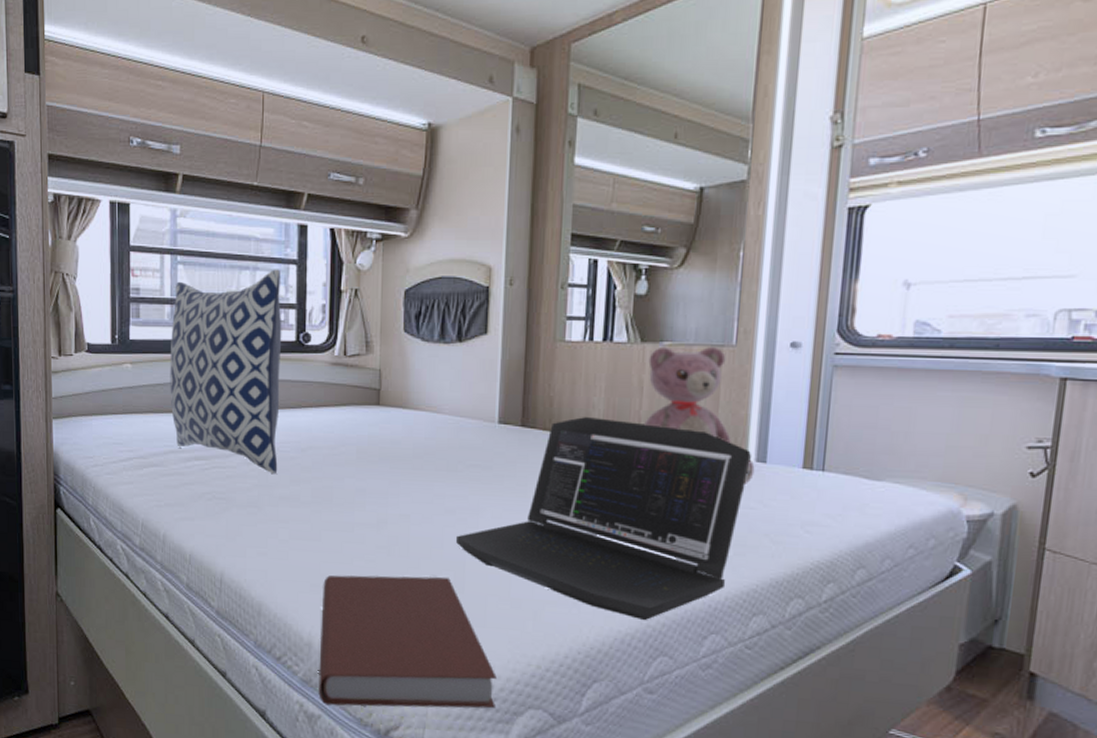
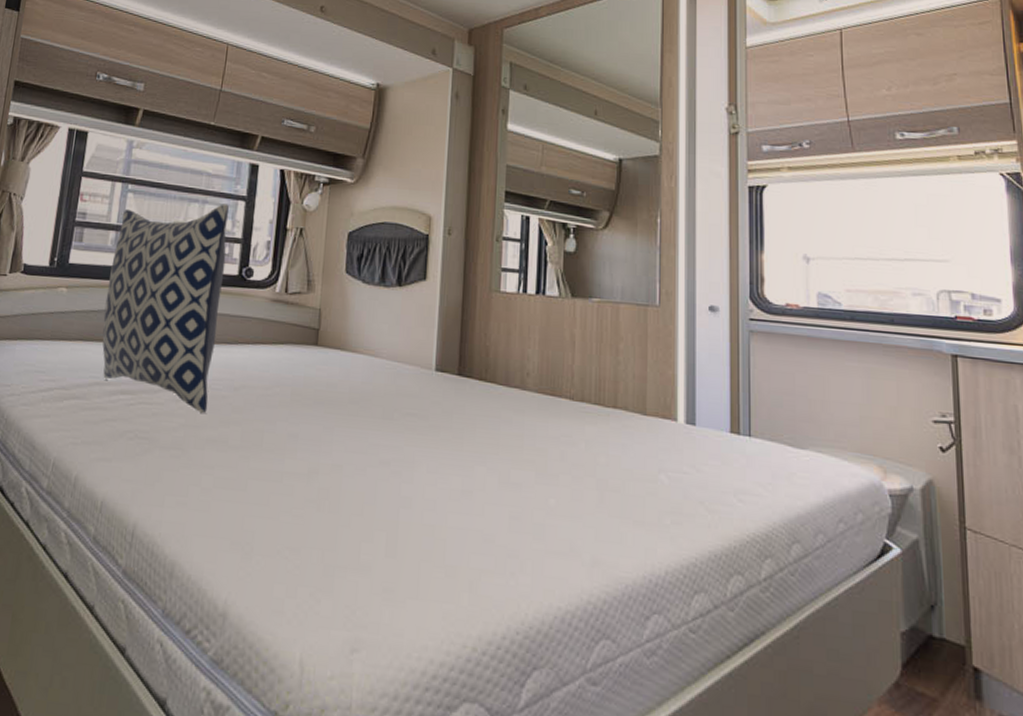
book: present [318,575,497,709] -> none [229,531,429,701]
laptop: present [456,417,753,621] -> none [390,369,682,597]
teddy bear: present [644,346,755,484] -> none [577,302,685,447]

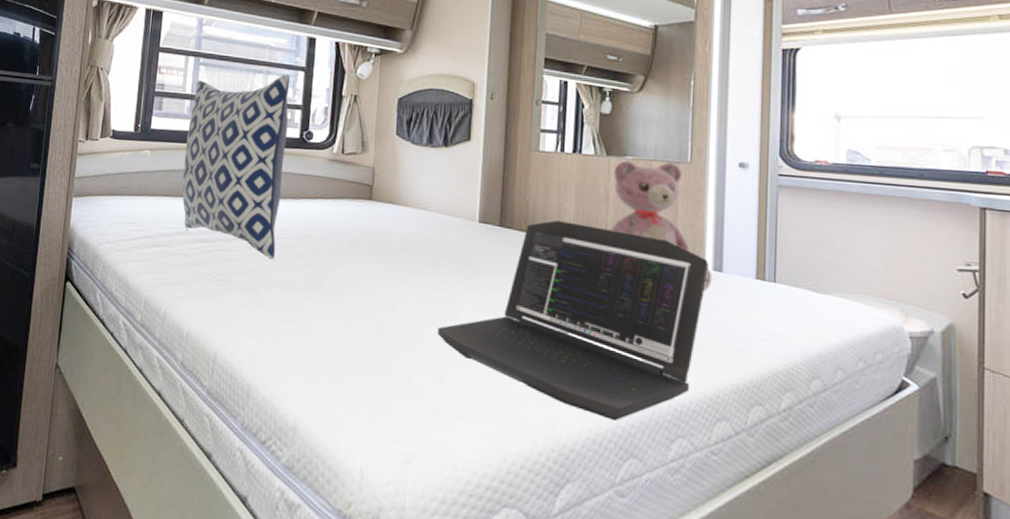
laptop: none [390,369,682,597] -> present [438,220,710,421]
teddy bear: none [577,302,685,447] -> present [611,160,712,291]

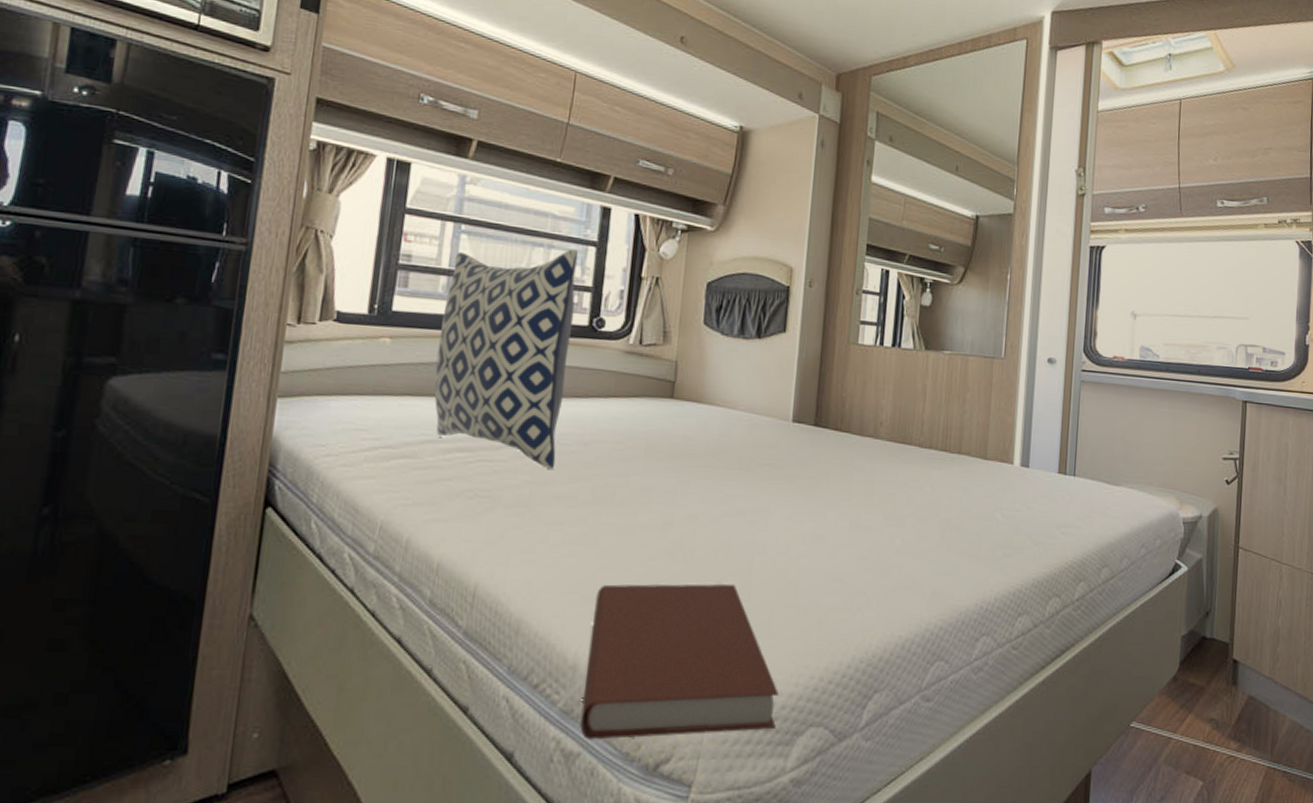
book: none [300,360,473,506] -> present [580,583,779,740]
laptop: present [438,220,710,421] -> none [744,419,1018,625]
teddy bear: present [611,160,712,291] -> none [927,355,1020,487]

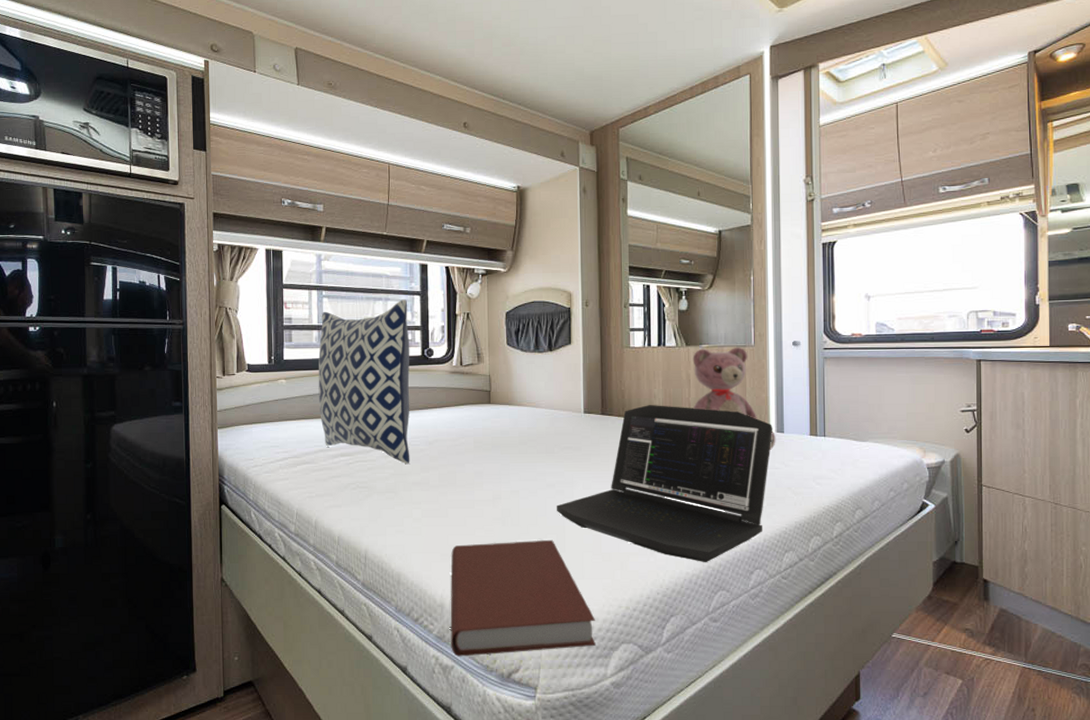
laptop: none [744,419,1018,625] -> present [557,405,774,563]
teddy bear: none [927,355,1020,487] -> present [692,347,776,450]

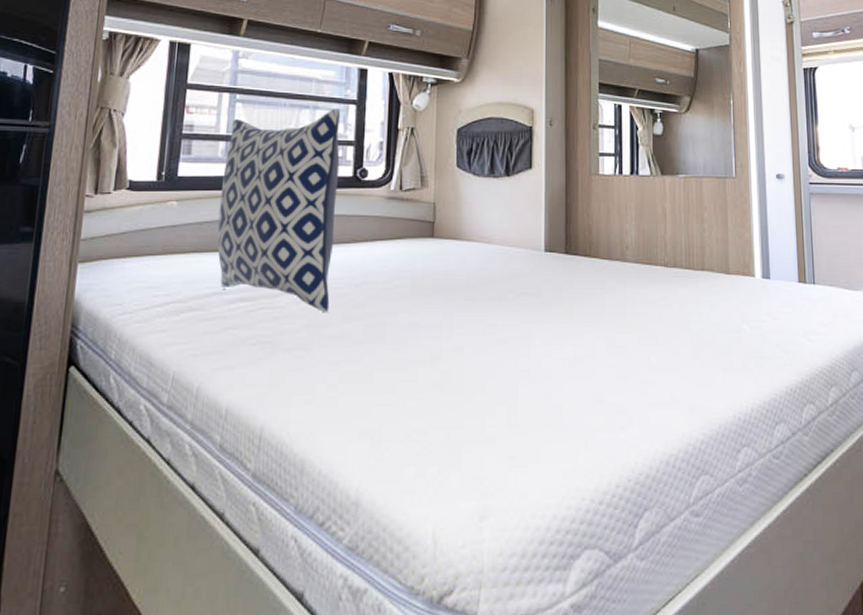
book: present [450,539,596,657] -> none [365,411,552,575]
laptop: present [557,405,774,563] -> none [509,243,759,440]
teddy bear: present [692,347,776,450] -> none [669,178,762,299]

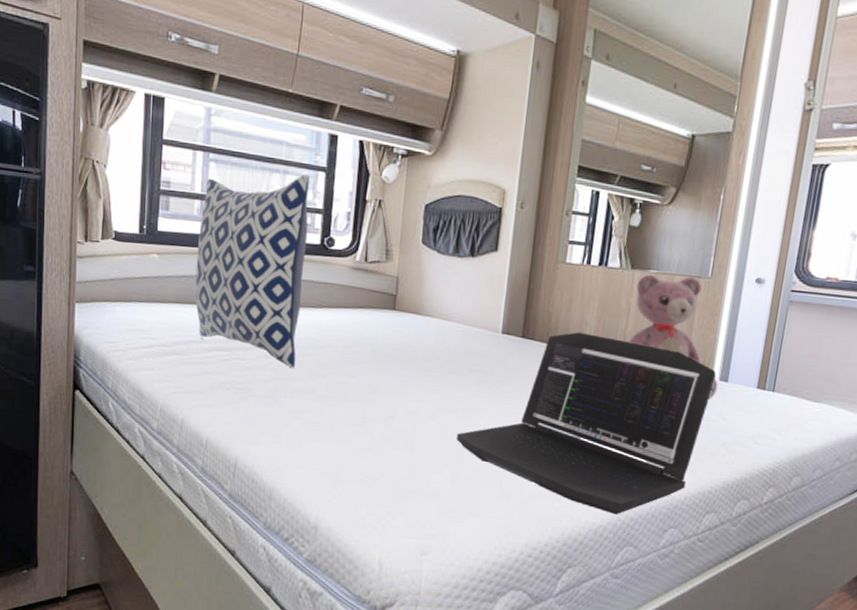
laptop: none [509,243,759,440] -> present [457,332,717,515]
teddy bear: none [669,178,762,299] -> present [629,274,718,400]

